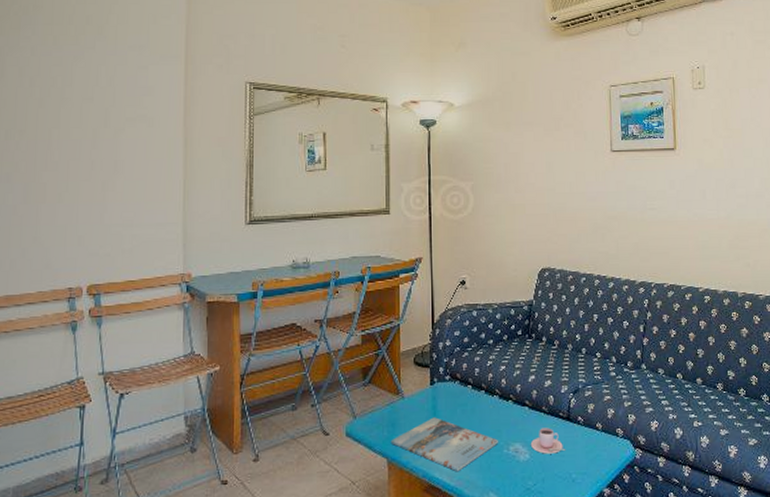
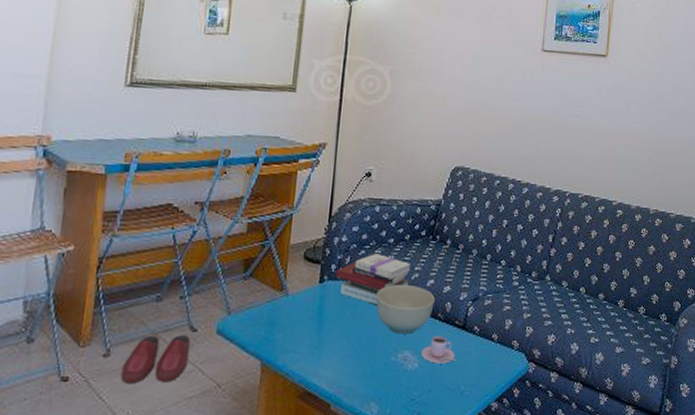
slippers: none [270,439,324,484] -> present [120,335,190,383]
magazine: present [390,417,499,472] -> none [267,318,388,379]
books: none [443,355,512,403] -> present [335,254,411,306]
bowl: none [483,381,538,428] -> present [376,284,435,334]

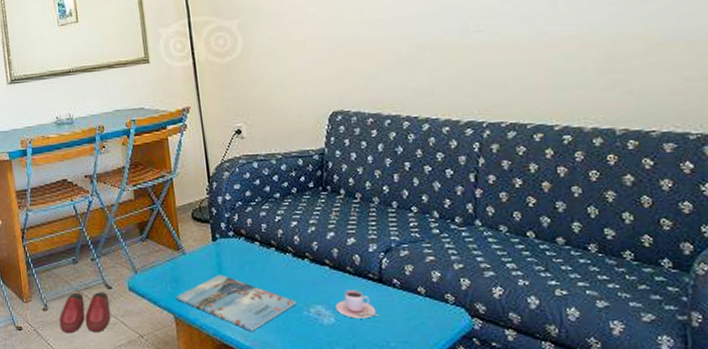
magazine: none [267,318,388,379] -> present [175,274,297,332]
books: present [335,254,411,306] -> none [226,209,307,261]
bowl: present [376,284,435,334] -> none [273,238,340,289]

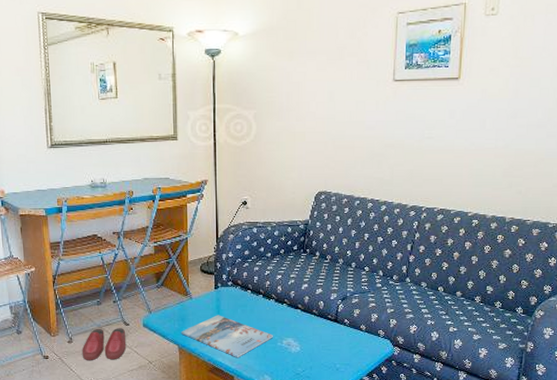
teacup: present [334,290,380,319] -> none [301,327,332,348]

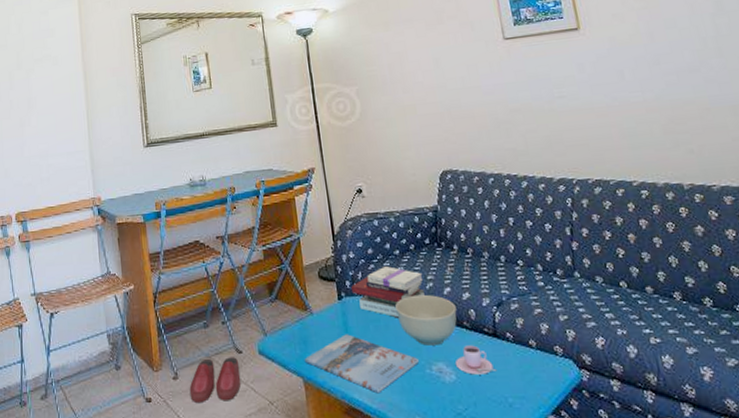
books: none [226,265,287,305] -> present [351,266,426,318]
bowl: none [261,288,309,326] -> present [395,294,457,346]
teacup: none [301,327,332,348] -> present [454,345,497,375]

